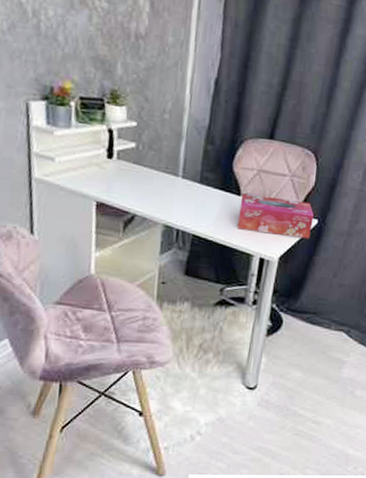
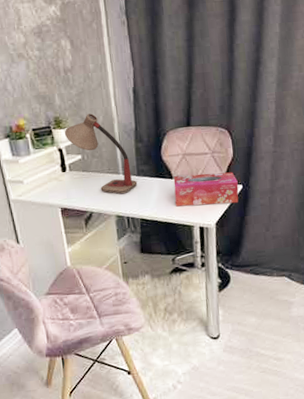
desk lamp: none [120,95,198,201] -> present [64,114,138,194]

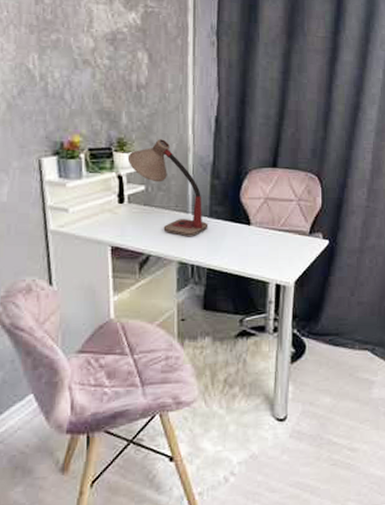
tissue box: present [173,172,239,207] -> none [251,222,324,260]

